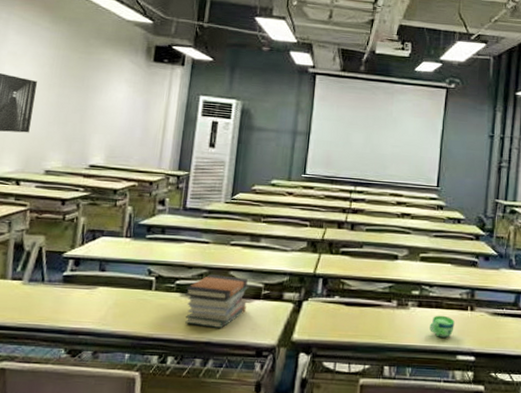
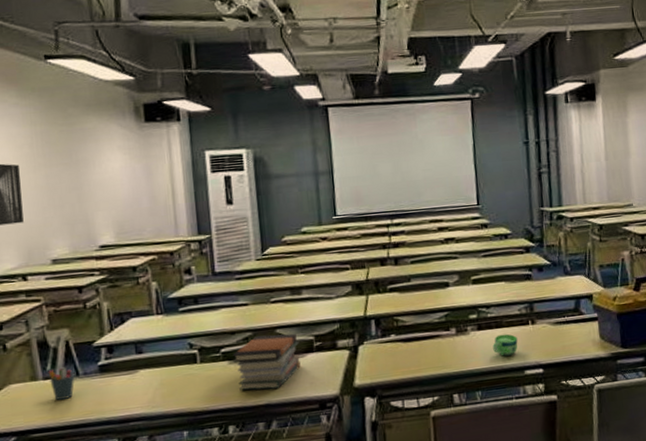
pen holder: none [17,271,41,302] -> present [48,367,75,400]

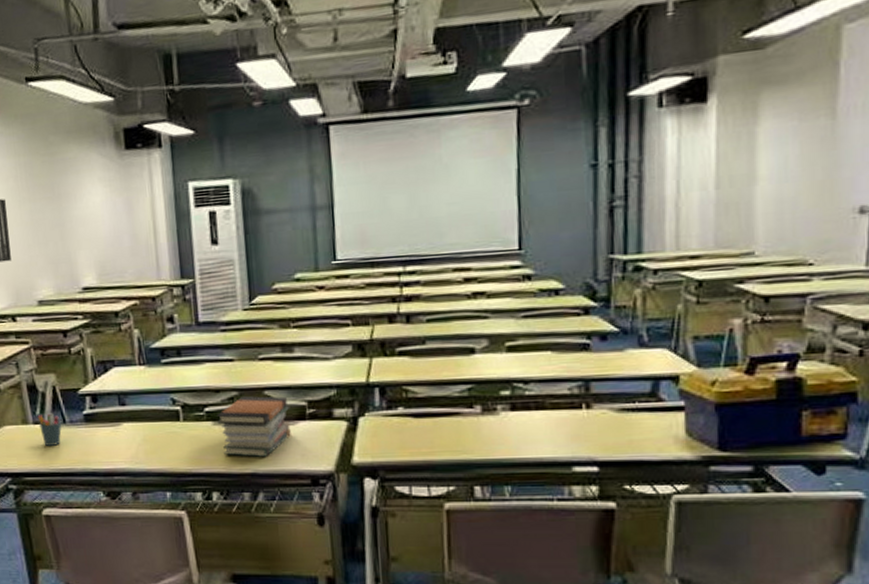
cup: present [493,334,518,356] -> none [530,418,565,446]

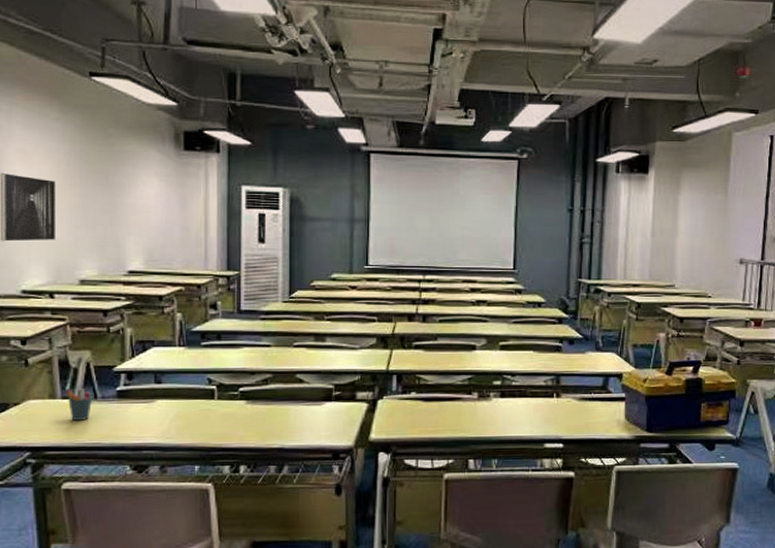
book stack: present [217,396,291,457] -> none [250,379,319,433]

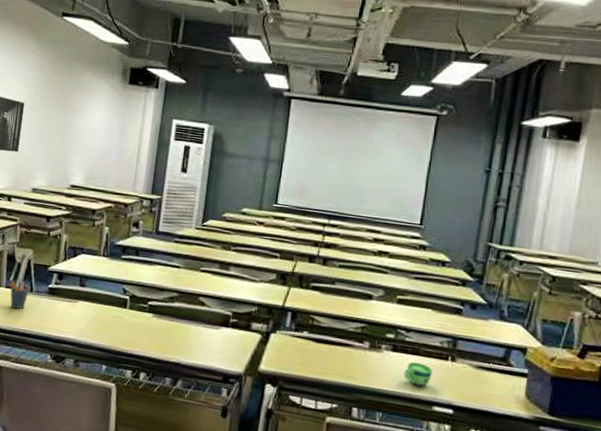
cup: none [514,404,540,427] -> present [404,362,433,387]

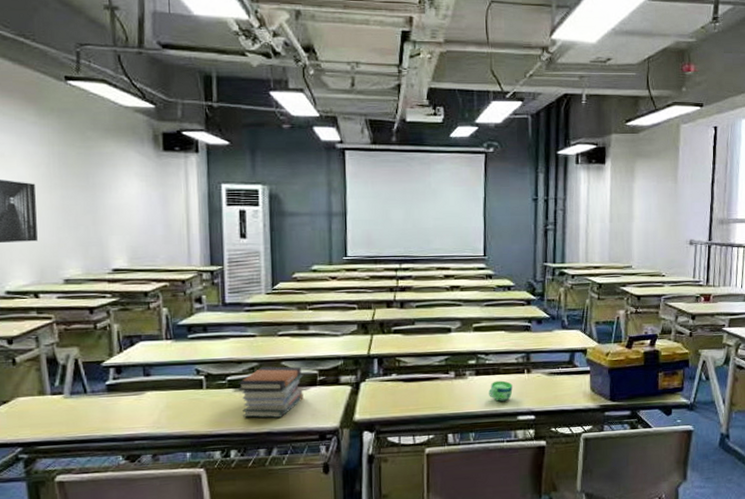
pen holder: present [10,281,30,309] -> none [56,384,83,415]
book stack: none [156,298,218,351] -> present [238,366,304,418]

